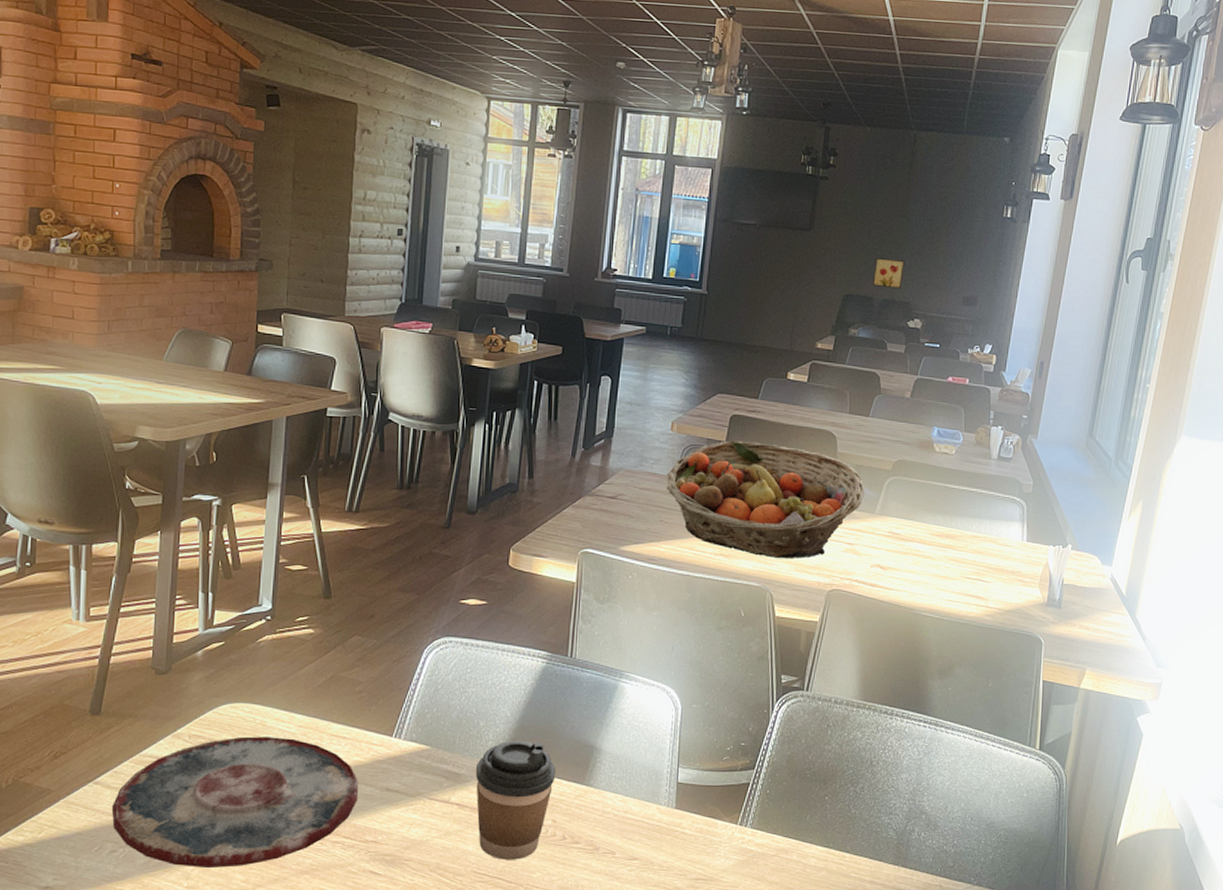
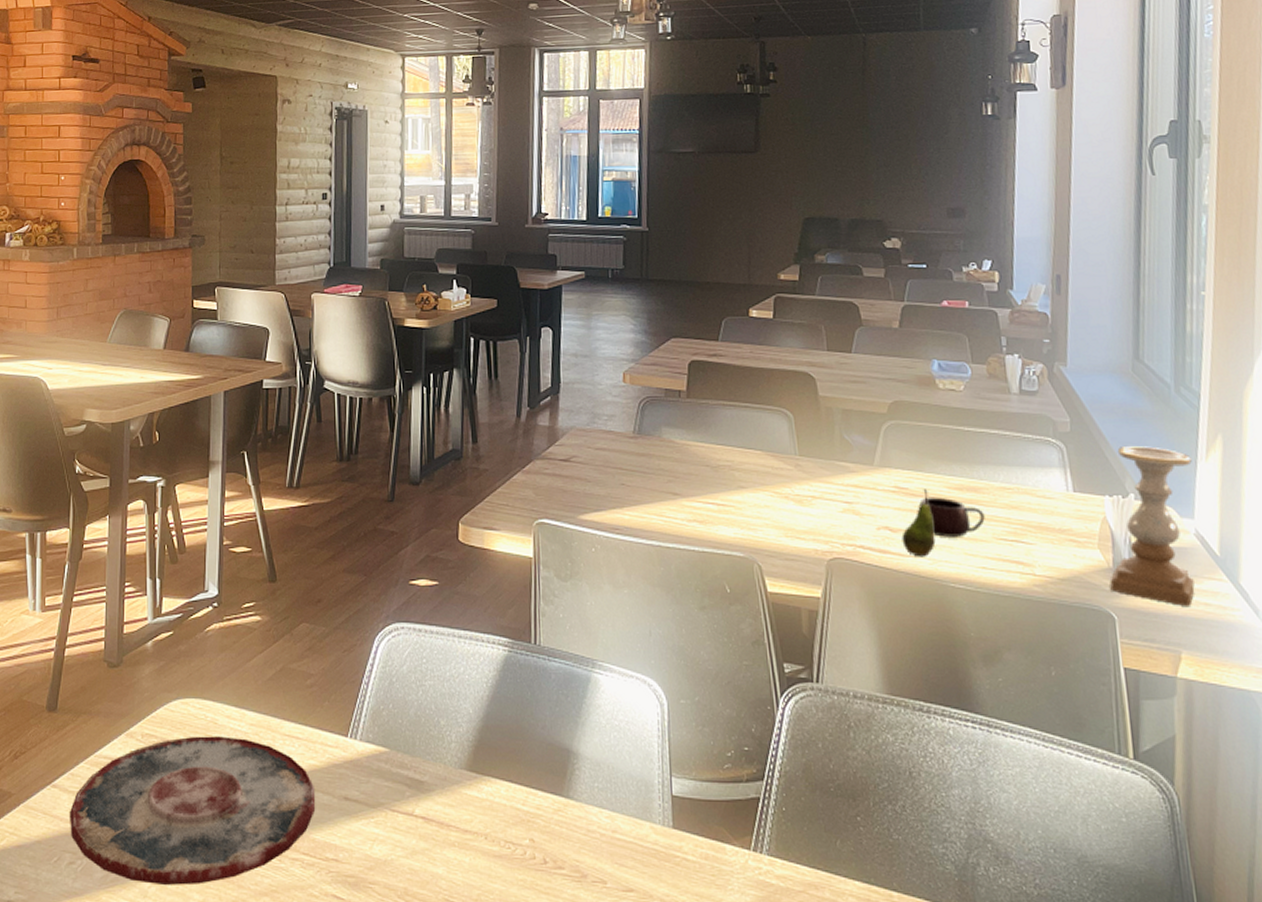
coffee cup: present [475,740,556,860] -> none [439,742,529,887]
fruit basket: present [665,441,865,559] -> none [622,389,858,524]
wall art: present [872,258,905,289] -> none [835,174,871,207]
fruit: none [889,535,916,591] -> present [901,489,936,557]
mug: none [904,541,957,575] -> present [917,497,985,537]
candle holder: none [1042,507,1118,634] -> present [1110,446,1195,606]

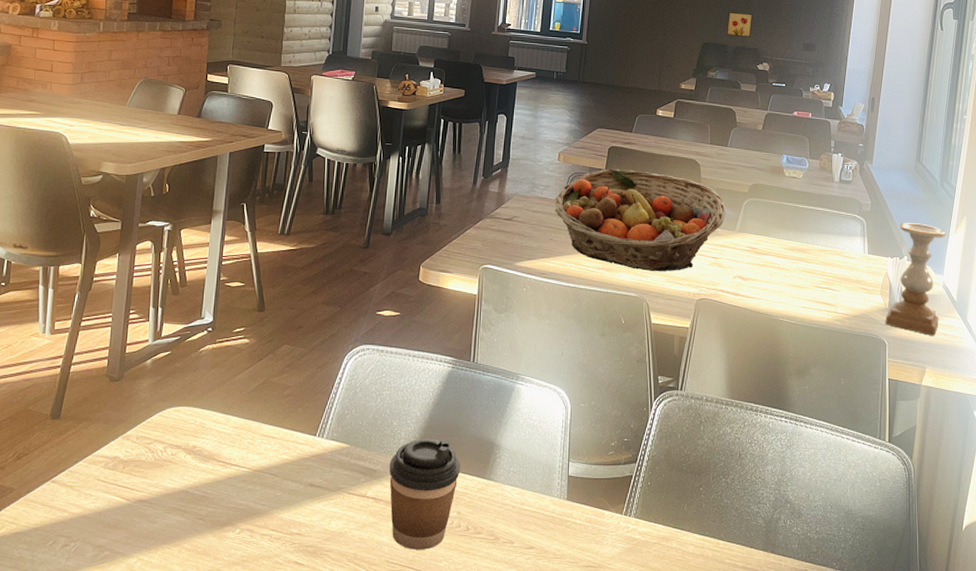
plate: present [70,736,316,885] -> none [66,437,286,560]
coffee cup: none [439,742,529,887] -> present [389,438,460,550]
fruit basket: none [622,389,858,524] -> present [554,169,726,272]
wall art: none [835,174,871,207] -> present [726,12,753,38]
fruit: present [901,489,936,557] -> none [750,249,773,299]
mug: present [917,497,985,537] -> none [762,255,808,285]

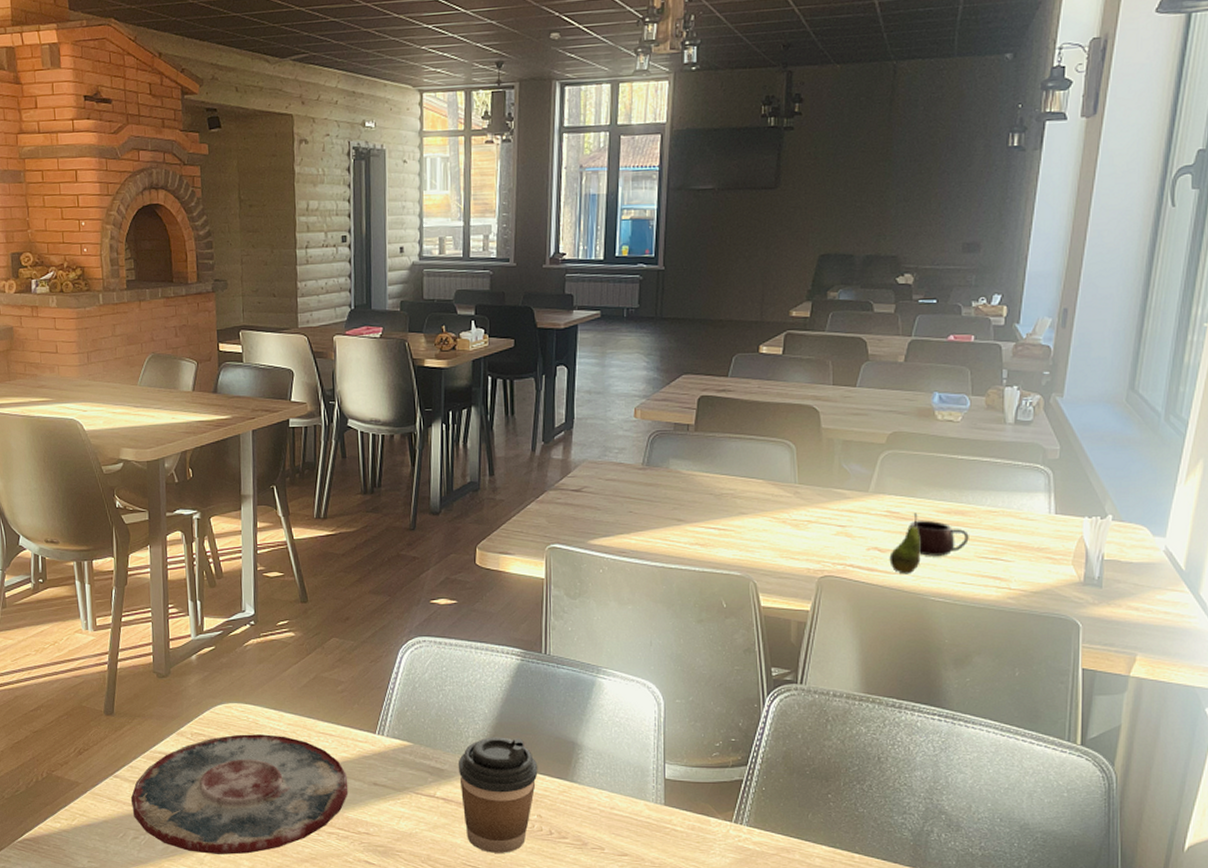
plate: none [66,437,286,560] -> present [131,734,349,855]
fruit basket: present [554,169,726,272] -> none [632,423,855,546]
wall art: present [726,12,753,38] -> none [852,209,890,243]
fruit: none [750,249,773,299] -> present [889,513,921,574]
mug: none [762,255,808,285] -> present [906,520,969,556]
candle holder: present [885,223,946,336] -> none [1079,471,1171,615]

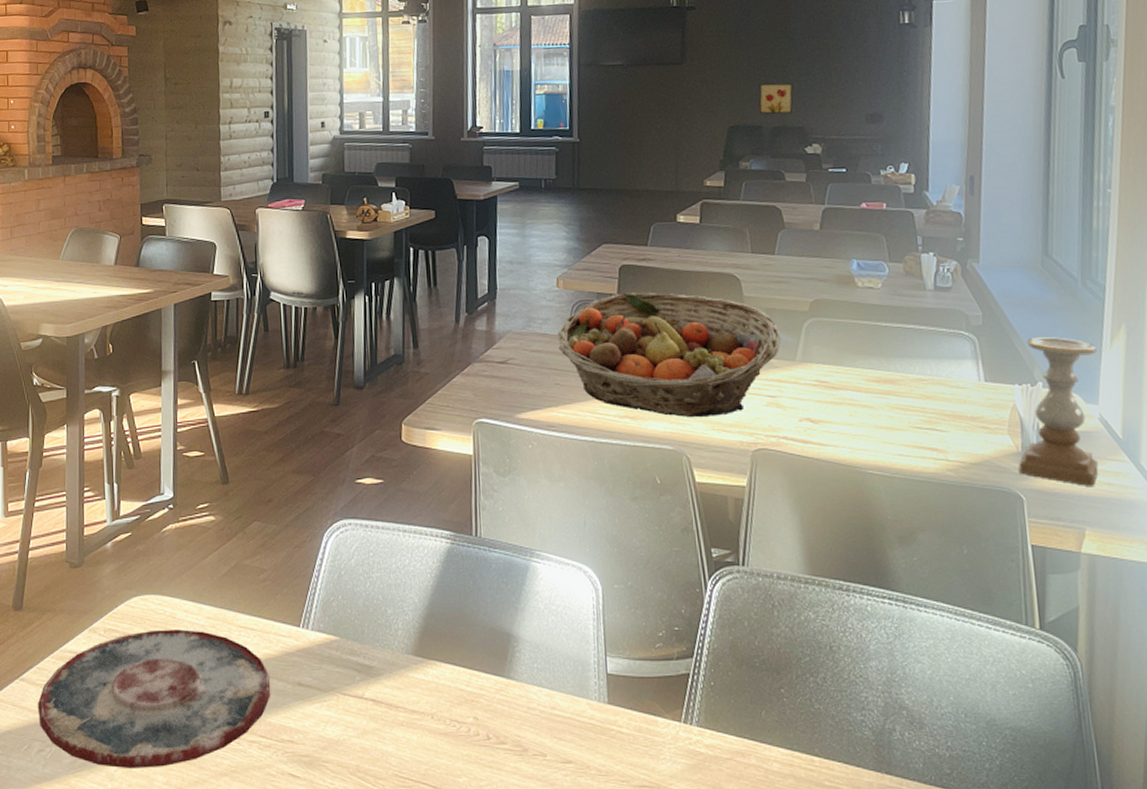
coffee cup: present [458,737,538,853] -> none [387,629,473,762]
fruit basket: none [632,423,855,546] -> present [556,292,781,418]
wall art: none [852,209,890,243] -> present [758,82,793,115]
fruit: present [889,513,921,574] -> none [822,382,855,446]
mug: present [906,520,969,556] -> none [837,389,901,427]
candle holder: none [1079,471,1171,615] -> present [1018,337,1099,486]

